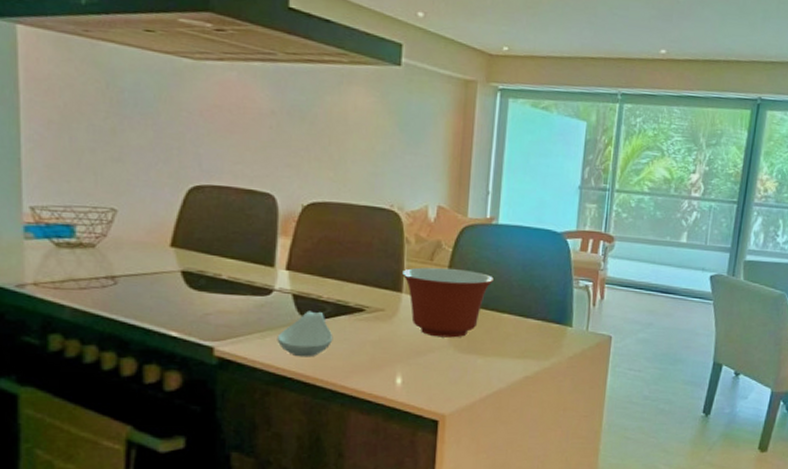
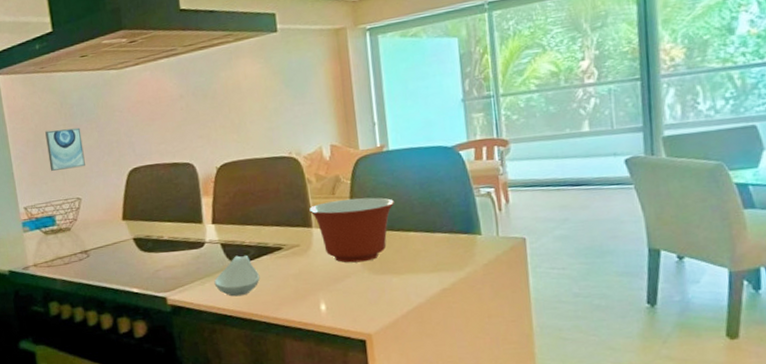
wall art: none [77,114,130,171] -> present [45,127,86,171]

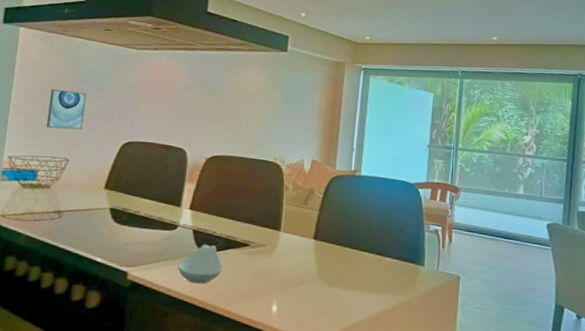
mixing bowl: present [308,197,395,263] -> none [280,210,358,272]

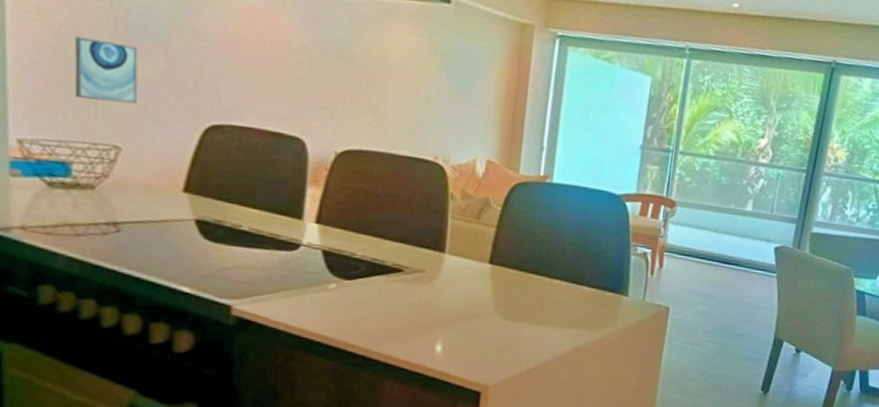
spoon rest: present [177,244,223,284] -> none [303,269,367,320]

